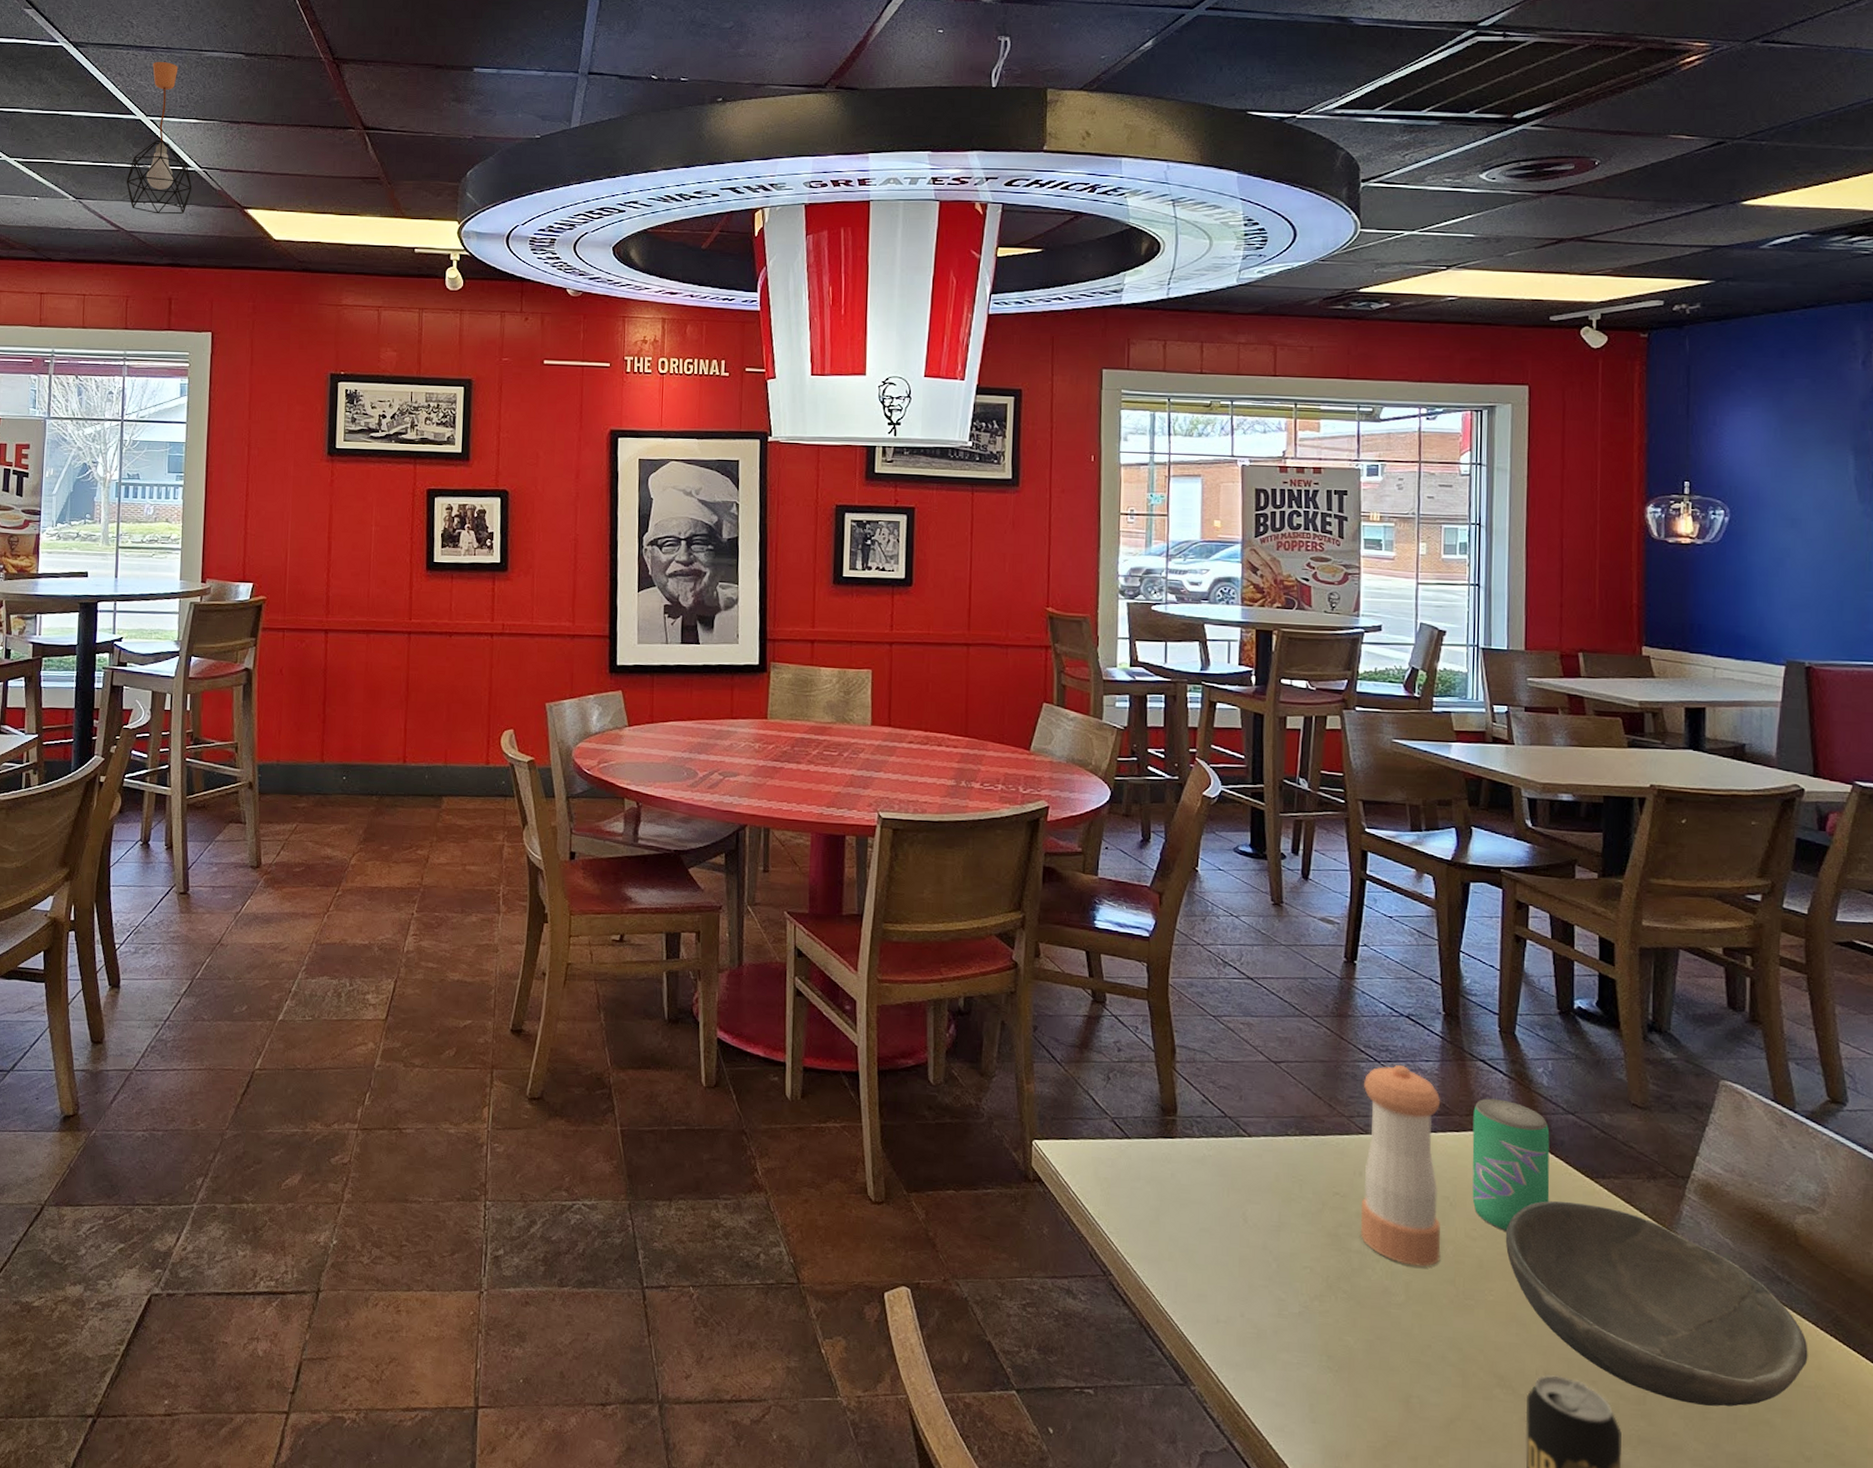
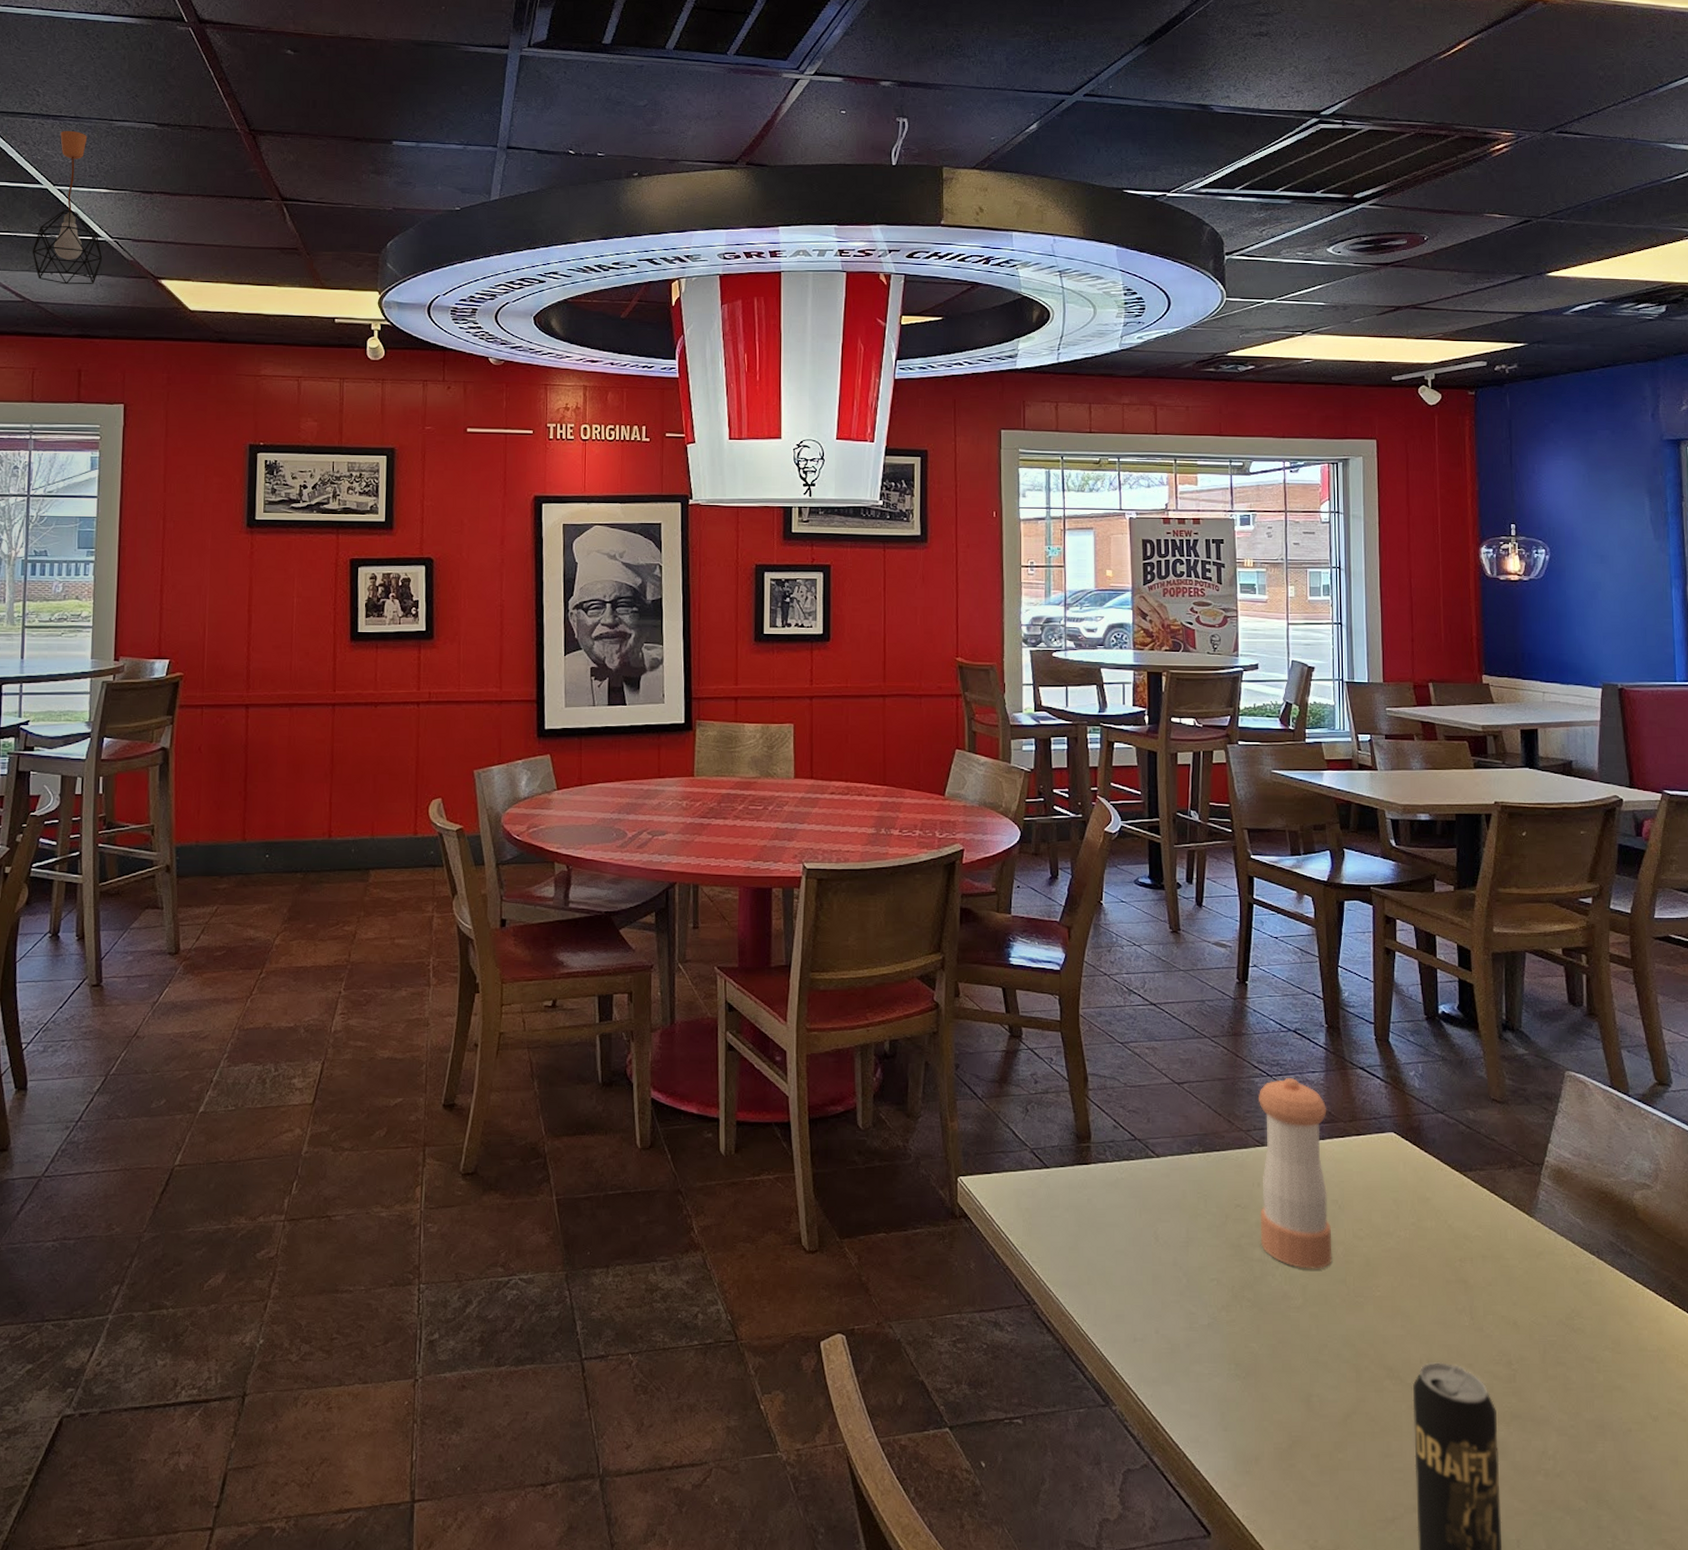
beverage can: present [1472,1098,1550,1231] -> none [1356,1103,1425,1229]
bowl: present [1505,1201,1808,1407] -> none [1388,1195,1651,1377]

